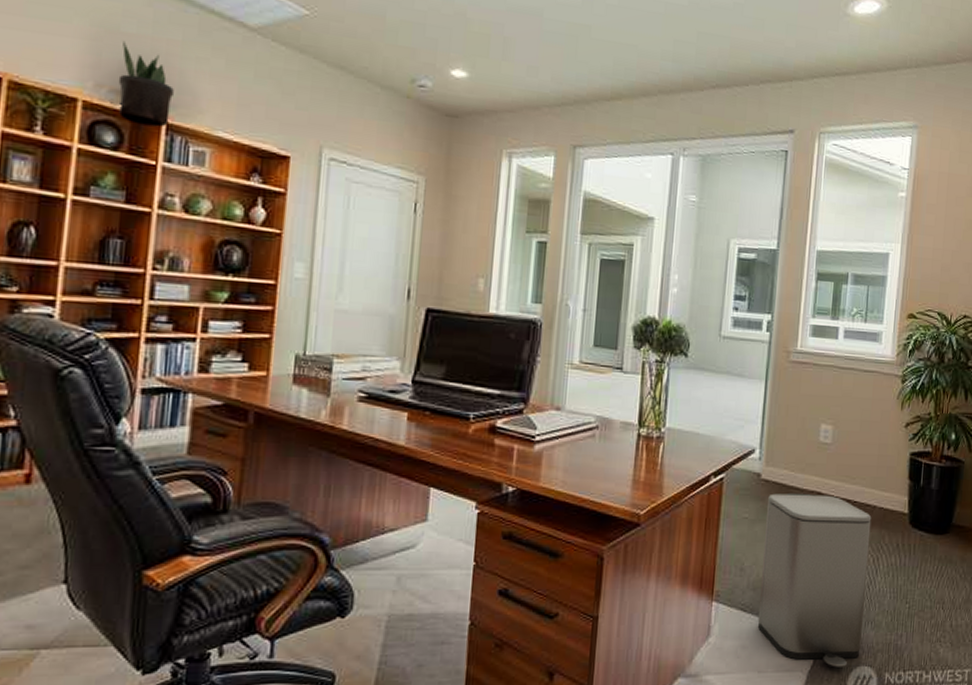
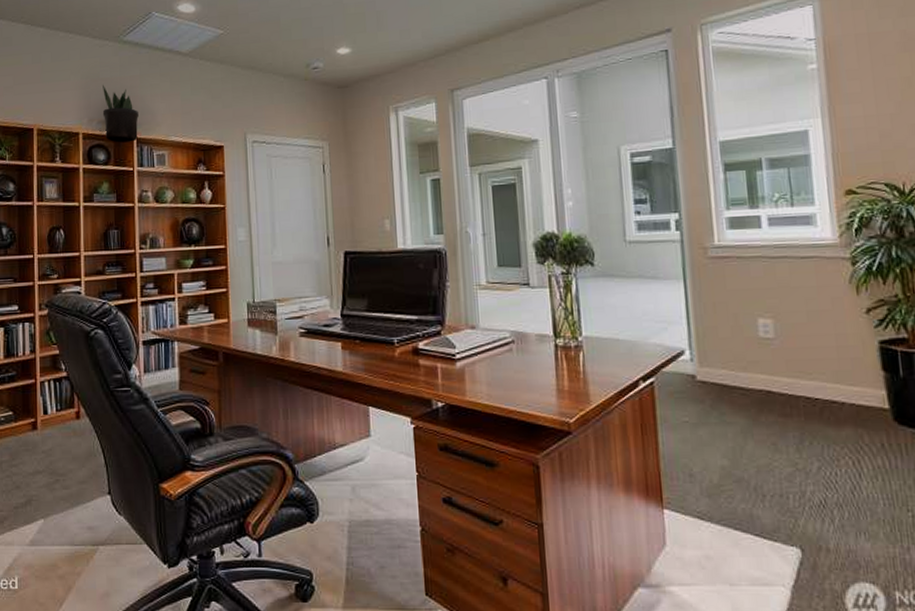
pedal bin: present [757,492,872,667] -> none [708,392,856,583]

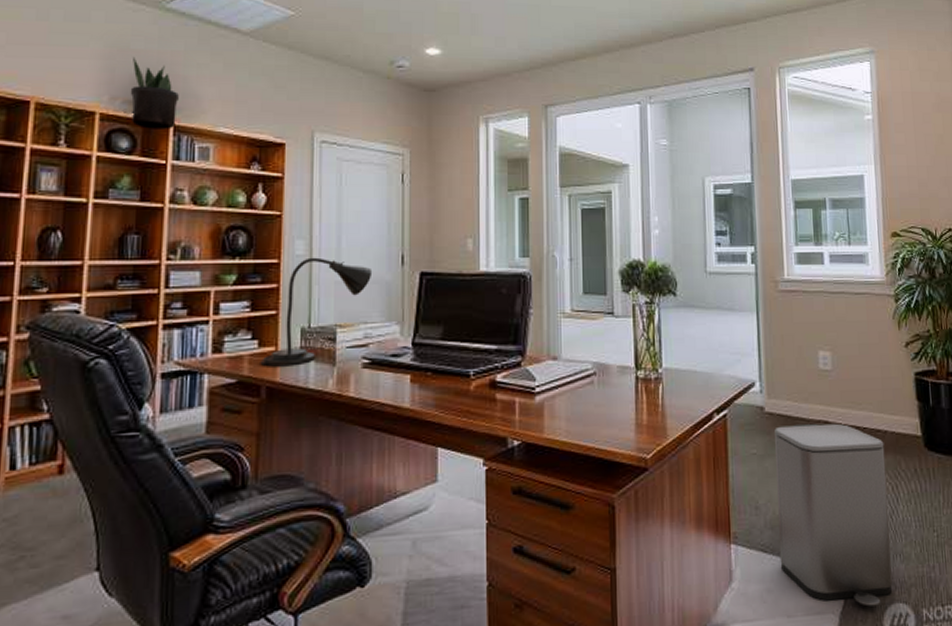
desk lamp: none [216,242,303,335] -> present [260,257,373,366]
pedal bin: none [708,392,856,583] -> present [775,423,892,607]

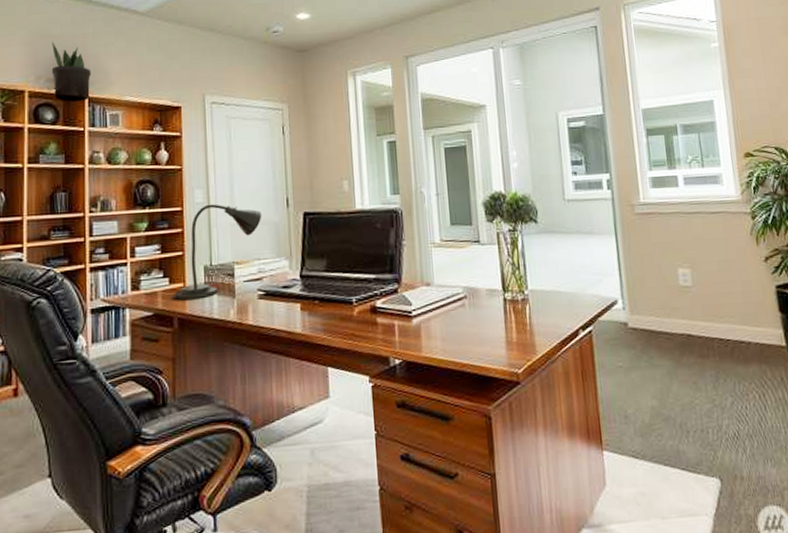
pedal bin: present [775,423,892,607] -> none [639,336,765,509]

